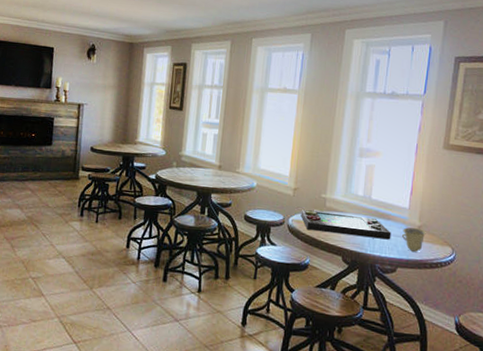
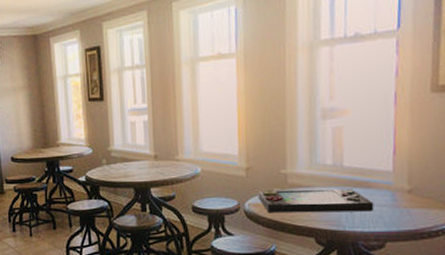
cup: present [402,227,426,252] -> none [388,192,419,221]

